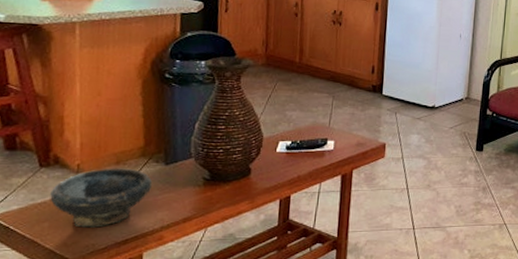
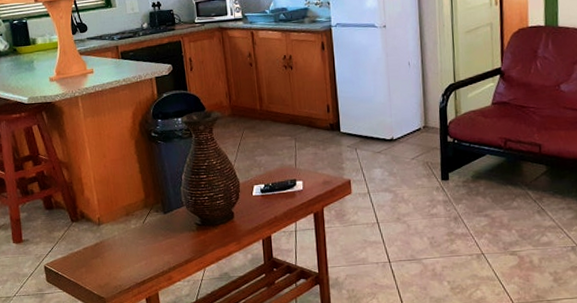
bowl: present [50,168,153,228] -> none [82,218,157,271]

